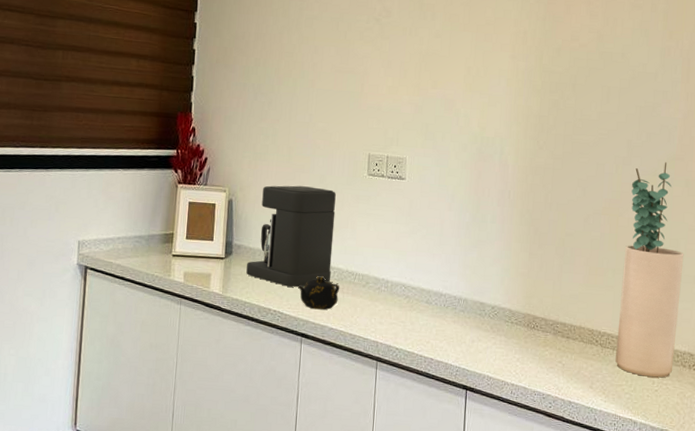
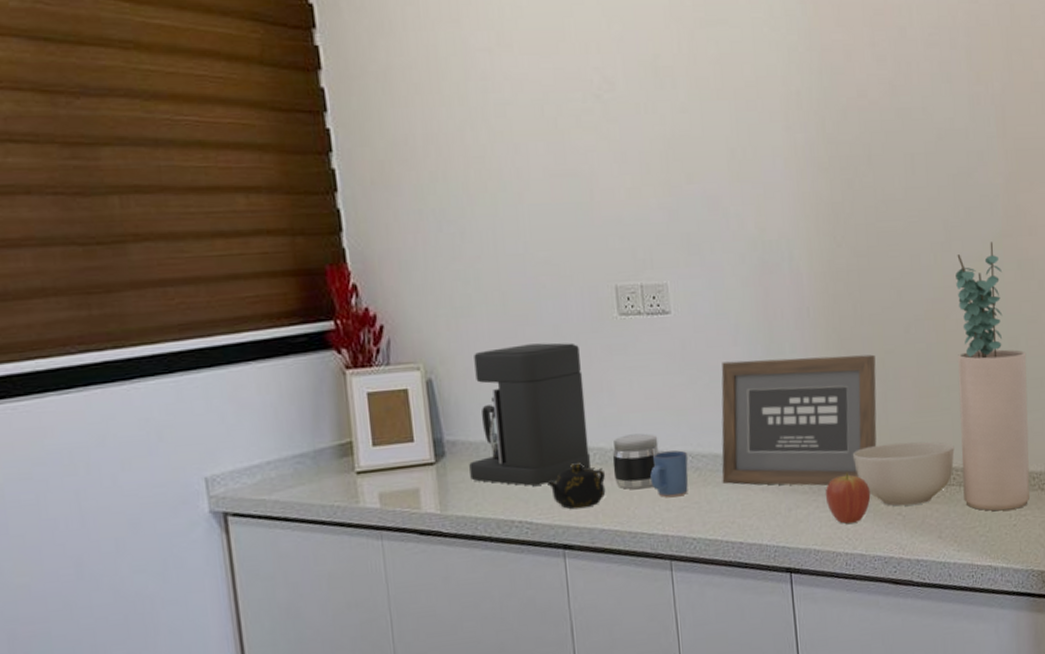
jar: none [346,262,382,304] -> present [612,433,661,490]
mug: none [372,279,401,315] -> present [650,450,689,498]
picture frame: none [424,221,557,328] -> present [721,354,877,486]
fruit: none [502,321,539,362] -> present [825,472,871,524]
bowl: none [528,305,613,358] -> present [852,441,955,506]

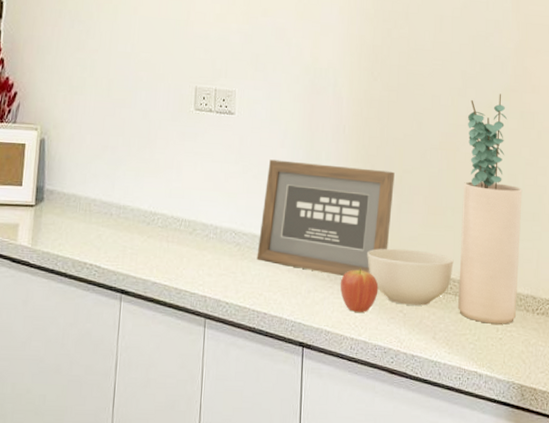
coffee maker: present [469,342,590,486] -> none [59,122,160,237]
teapot: present [547,461,606,509] -> none [117,222,164,262]
jar: present [612,433,661,490] -> none [170,206,211,254]
mug: present [650,450,689,498] -> none [199,225,231,265]

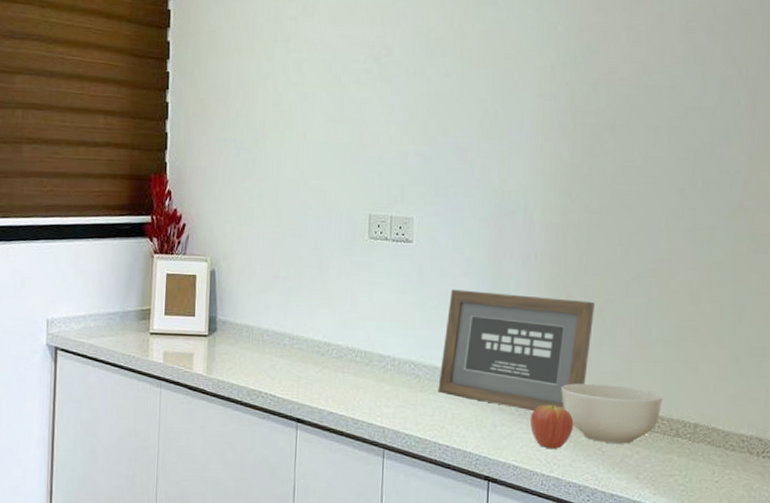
vase: present [458,93,523,325] -> none [666,213,751,467]

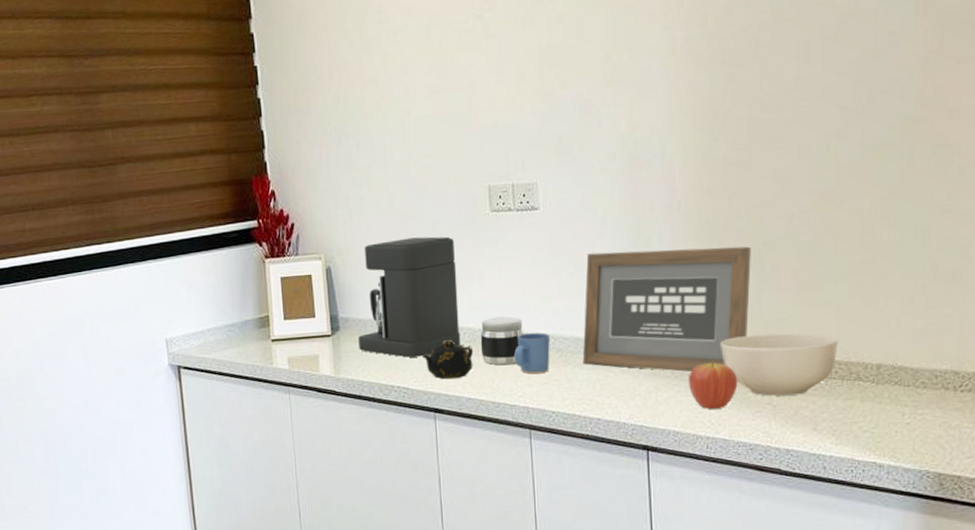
coffee maker: none [233,252,333,367] -> present [358,236,460,358]
teapot: none [292,353,339,392] -> present [423,339,473,379]
jar: none [346,337,388,385] -> present [480,316,525,366]
mug: none [376,356,410,397] -> present [514,333,550,374]

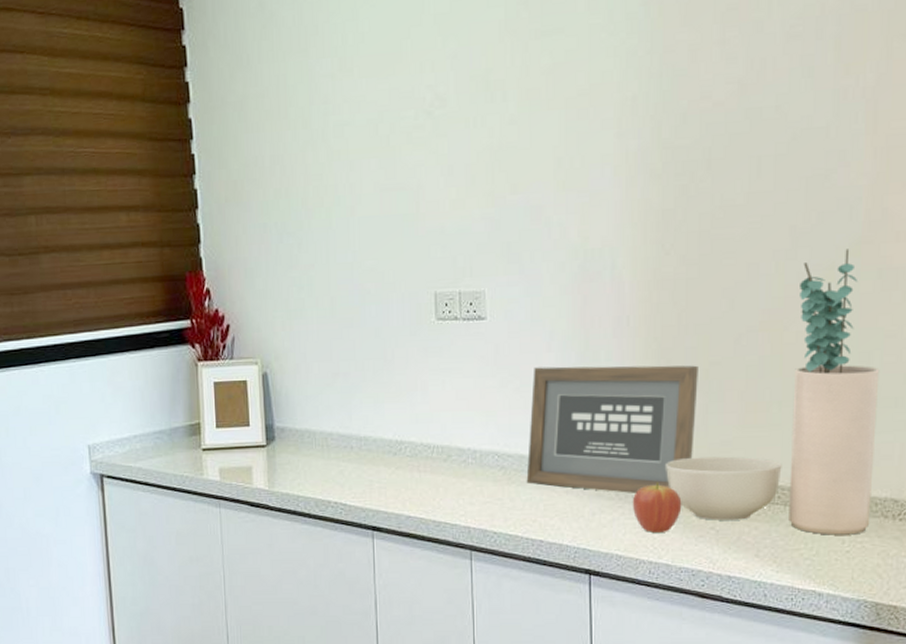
coffee maker: present [358,236,460,358] -> none [295,344,401,472]
teapot: present [423,339,473,379] -> none [362,453,414,496]
jar: present [480,316,525,366] -> none [422,431,468,483]
mug: present [514,333,550,374] -> none [457,449,493,493]
vase: none [846,127,936,408] -> present [789,248,880,535]

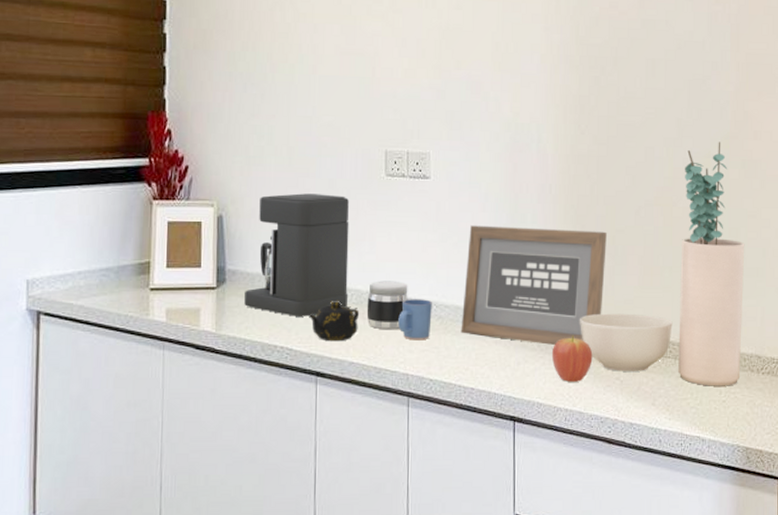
coffee maker: none [295,344,401,472] -> present [244,193,349,317]
teapot: none [362,453,414,496] -> present [309,300,359,342]
jar: none [422,431,468,483] -> present [366,280,409,330]
mug: none [457,449,493,493] -> present [398,299,432,341]

